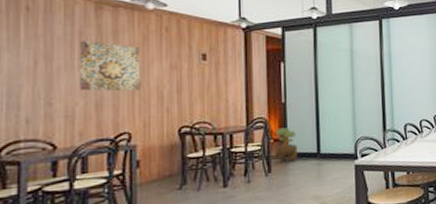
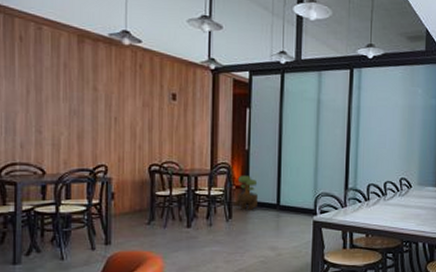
wall art: present [79,41,141,91] -> none [64,73,117,126]

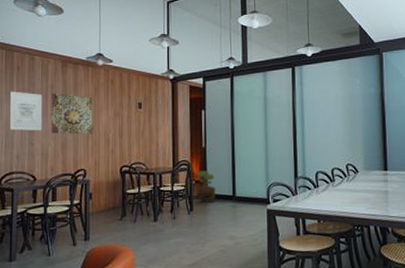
wall art: none [10,66,53,117] -> present [9,91,43,131]
wall art: none [64,73,117,126] -> present [51,93,93,135]

